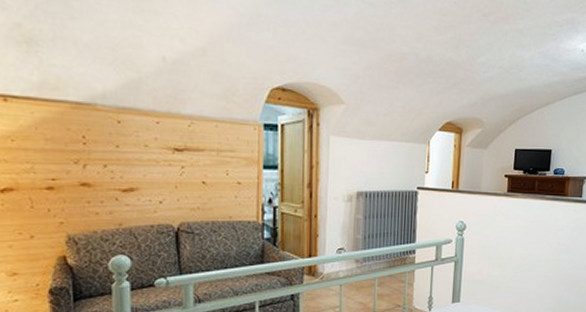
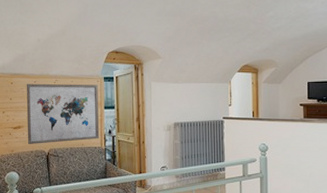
wall art: none [143,125,256,216] -> present [26,83,100,144]

